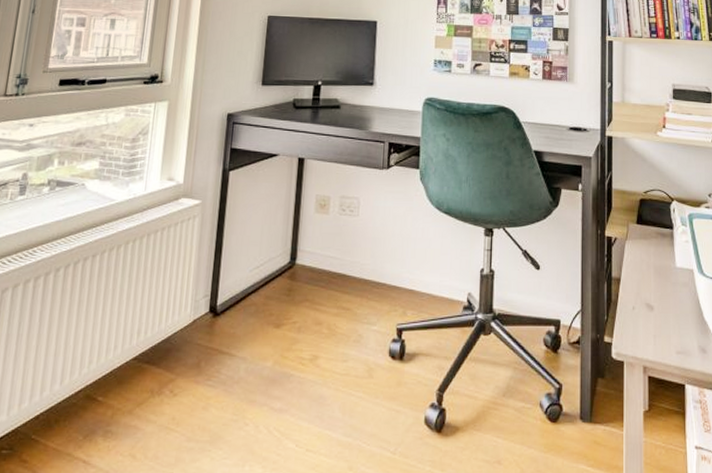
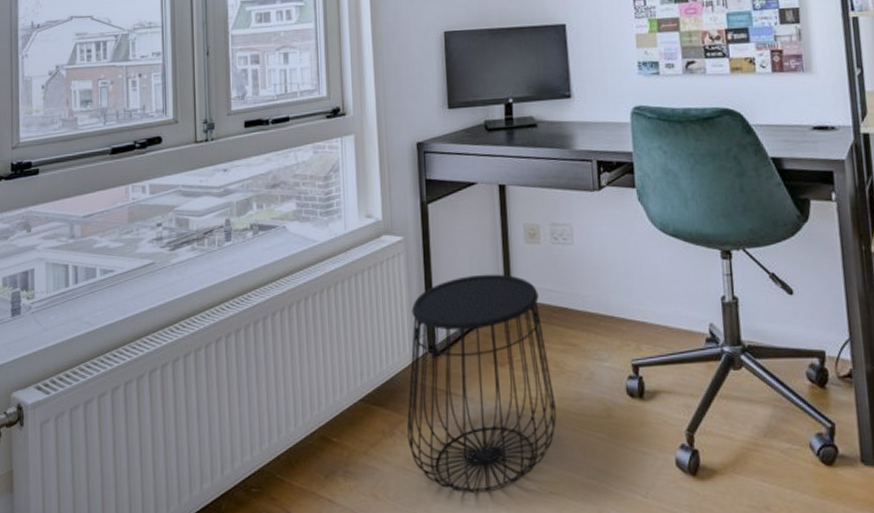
side table: none [175,240,324,451] -> present [406,274,557,492]

